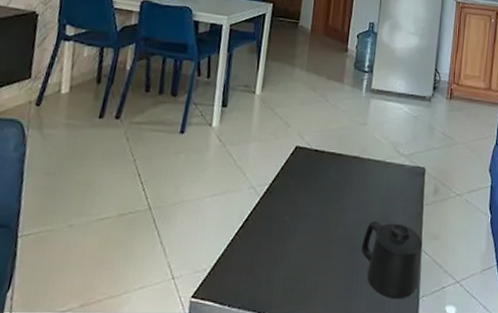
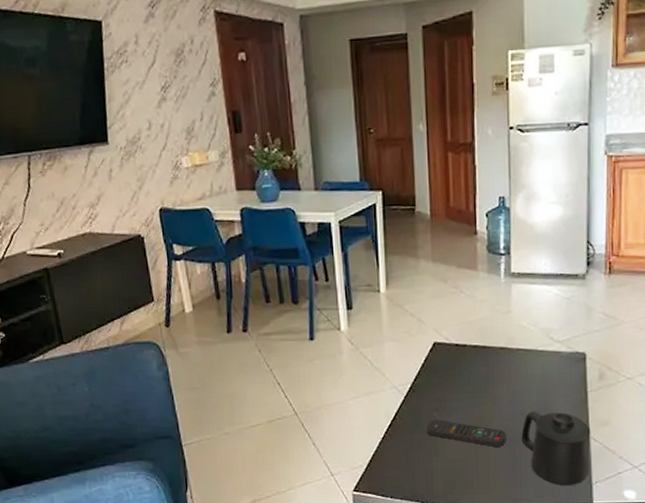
remote control: none [276,223,349,256] -> present [427,419,506,448]

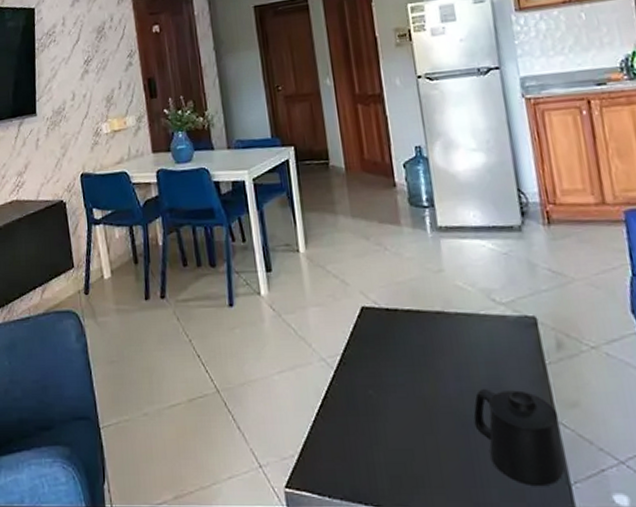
remote control: present [427,419,506,448] -> none [363,399,457,435]

